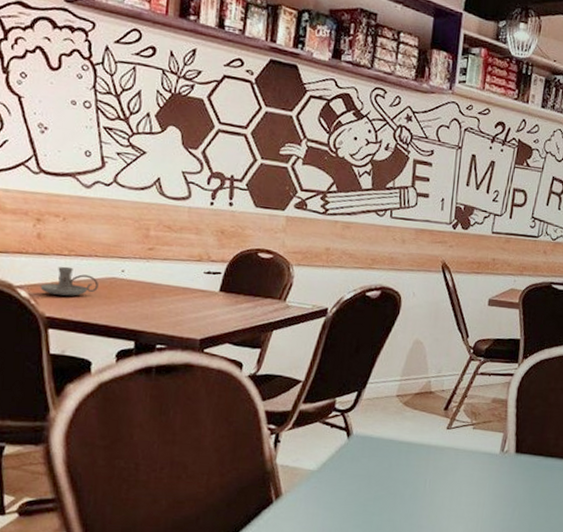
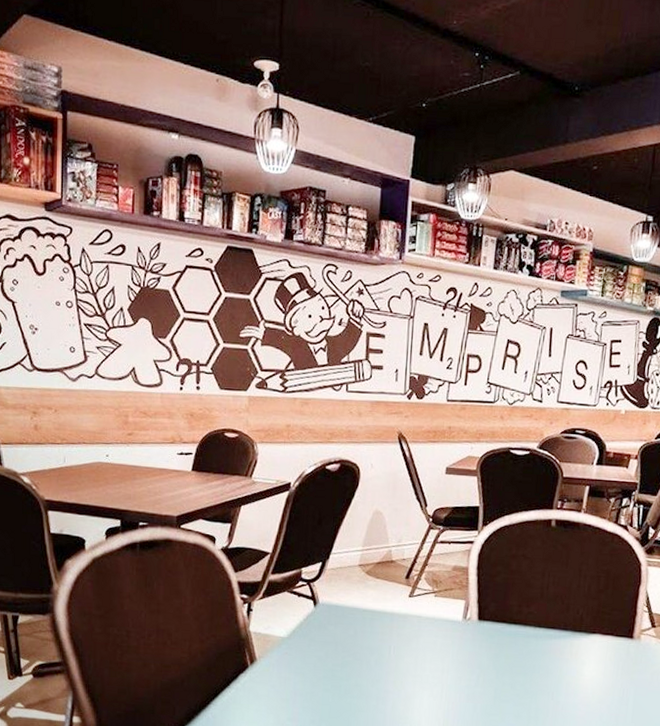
candle holder: present [40,266,100,296] -> none [39,454,88,481]

